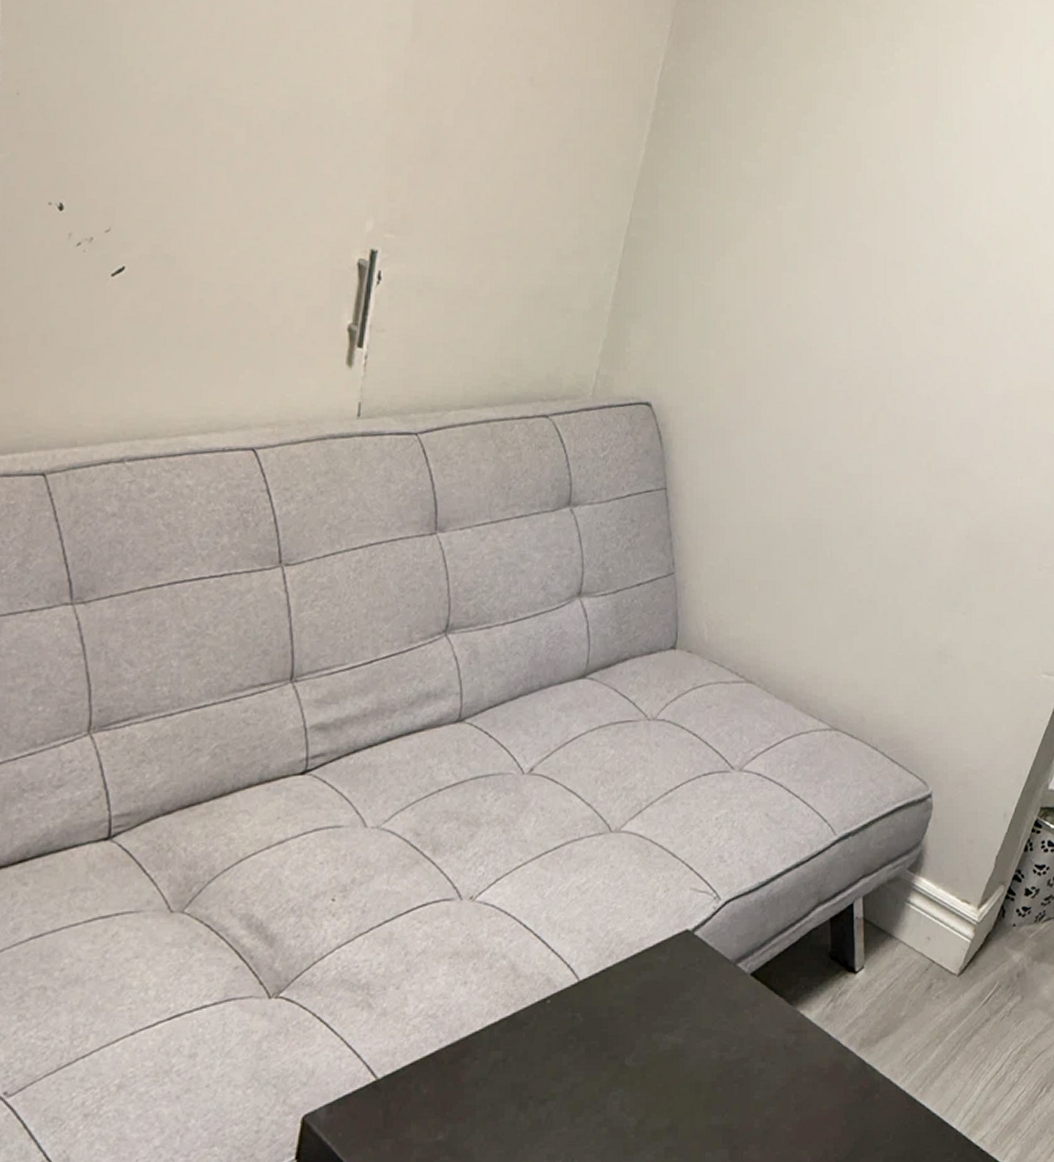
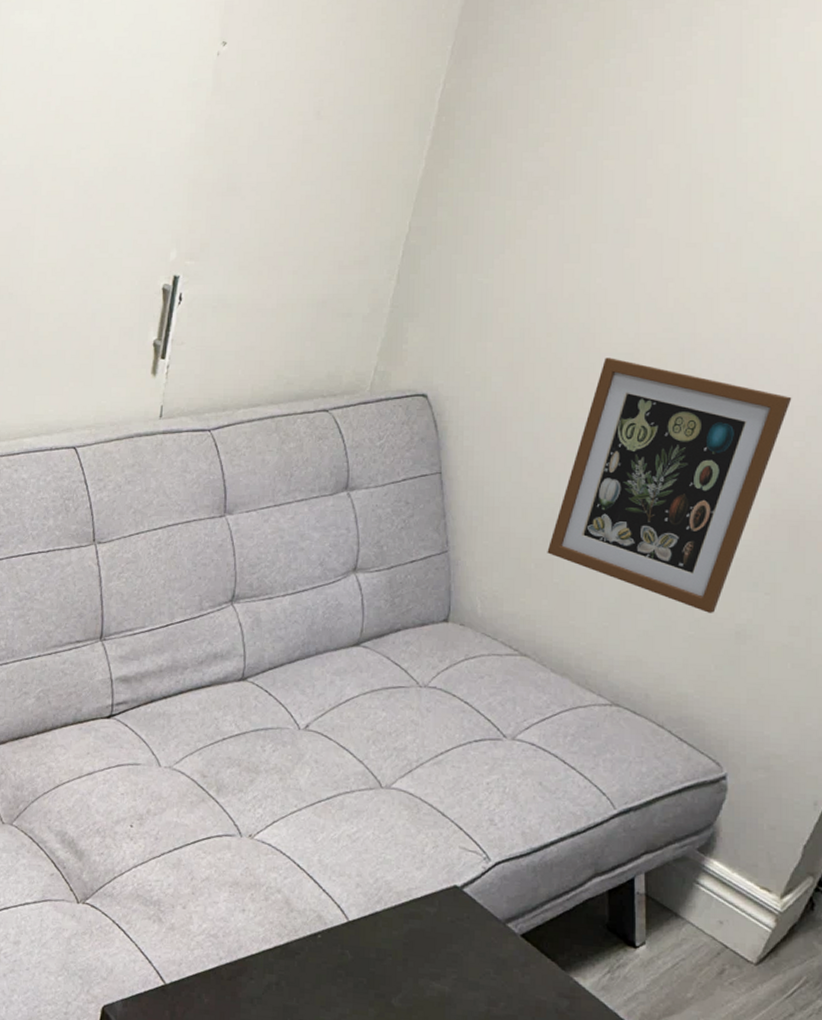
picture frame: none [770,373,983,634] -> present [547,358,792,613]

